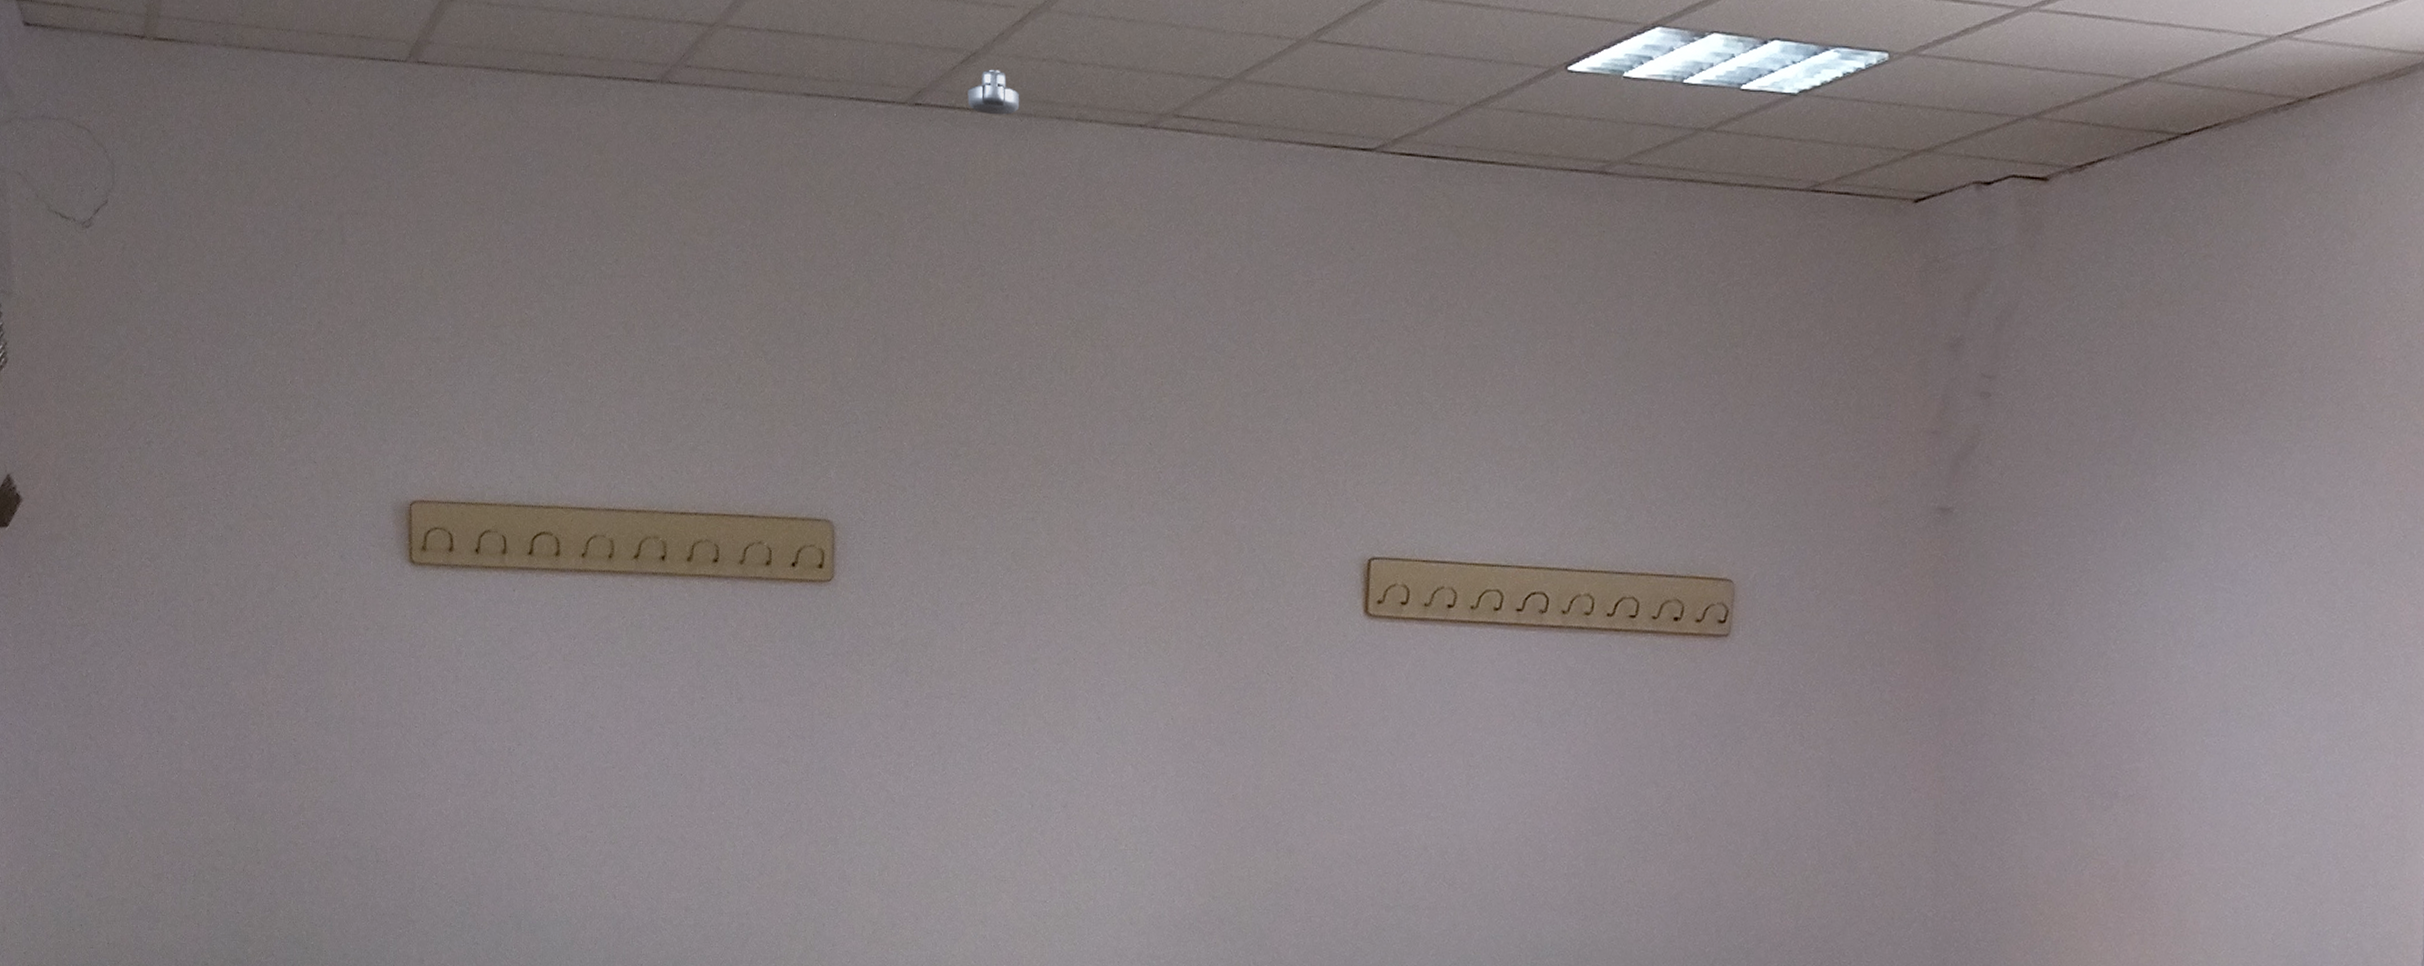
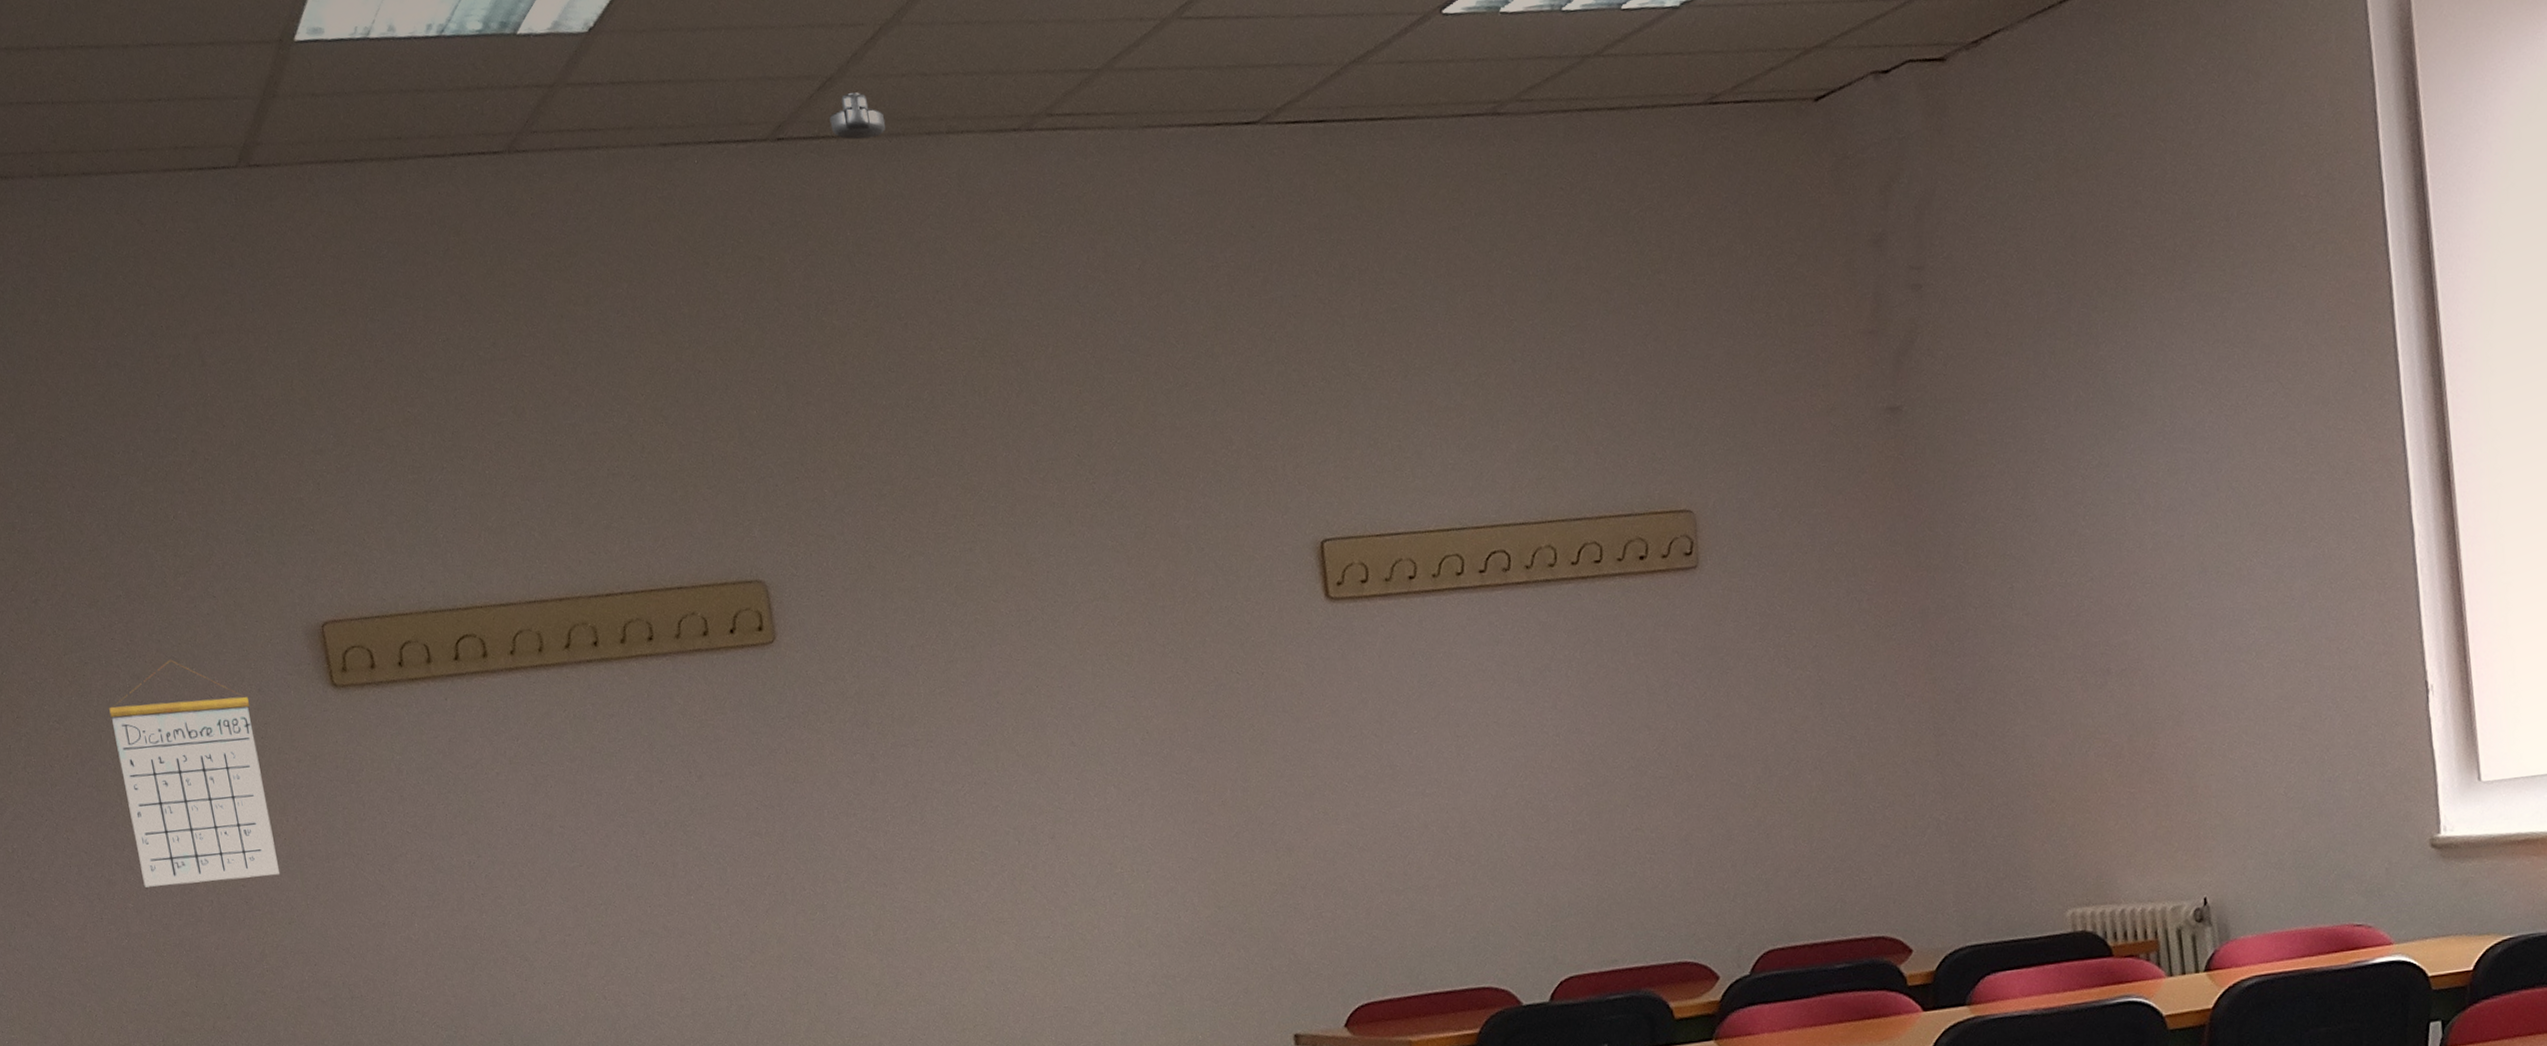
calendar: none [199,516,330,735] -> present [109,659,280,887]

